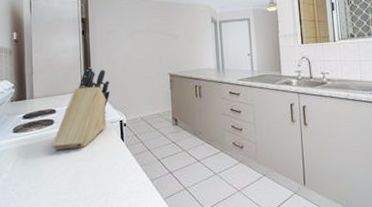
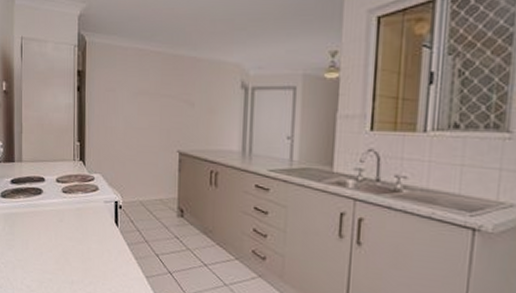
knife block: present [52,67,111,151] -> none [39,132,107,226]

